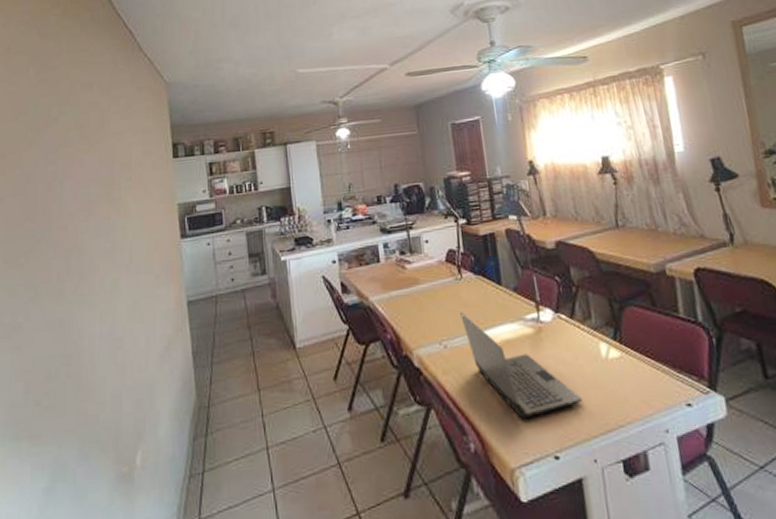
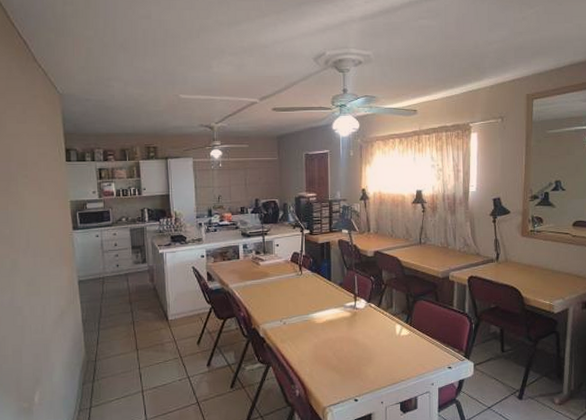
laptop computer: present [460,312,583,419] -> none [298,299,379,375]

